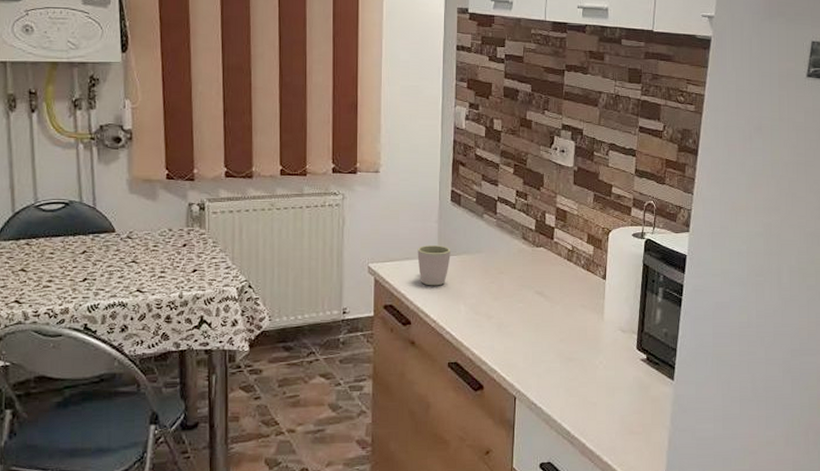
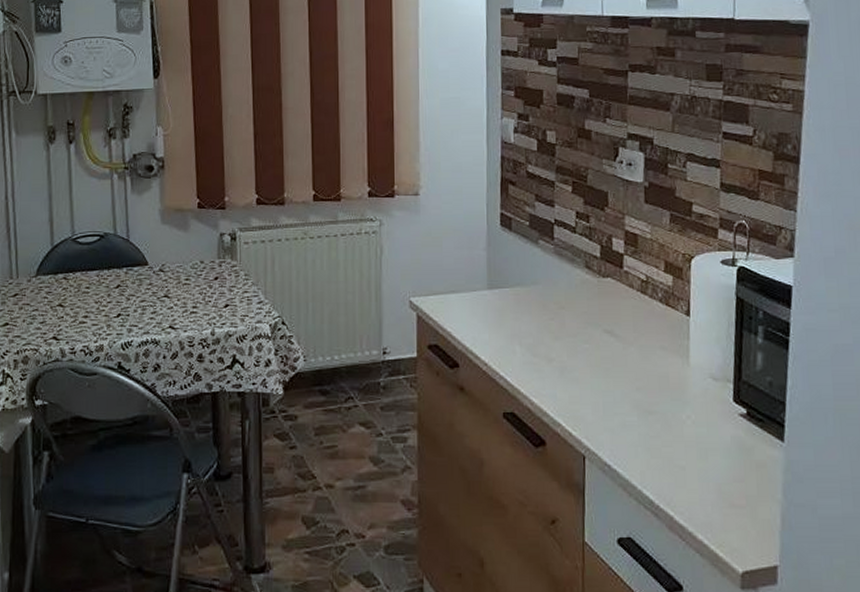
mug: present [417,245,451,286] -> none [464,276,502,323]

